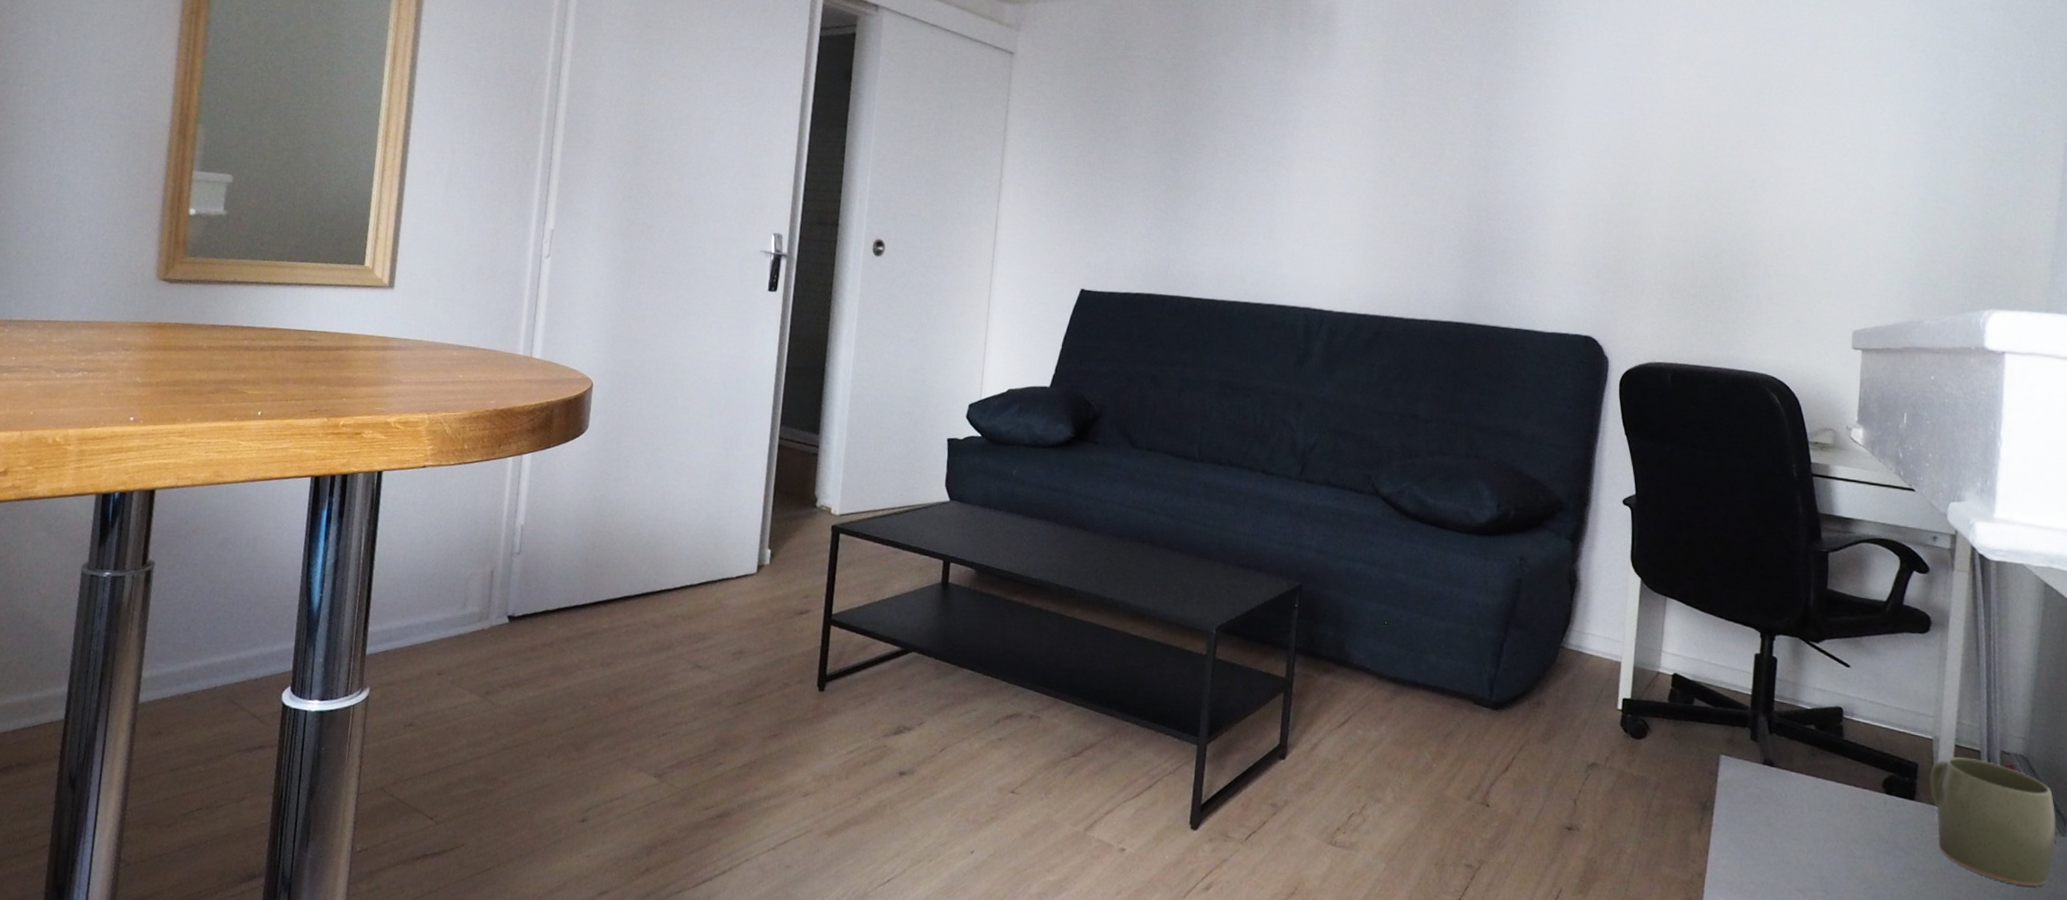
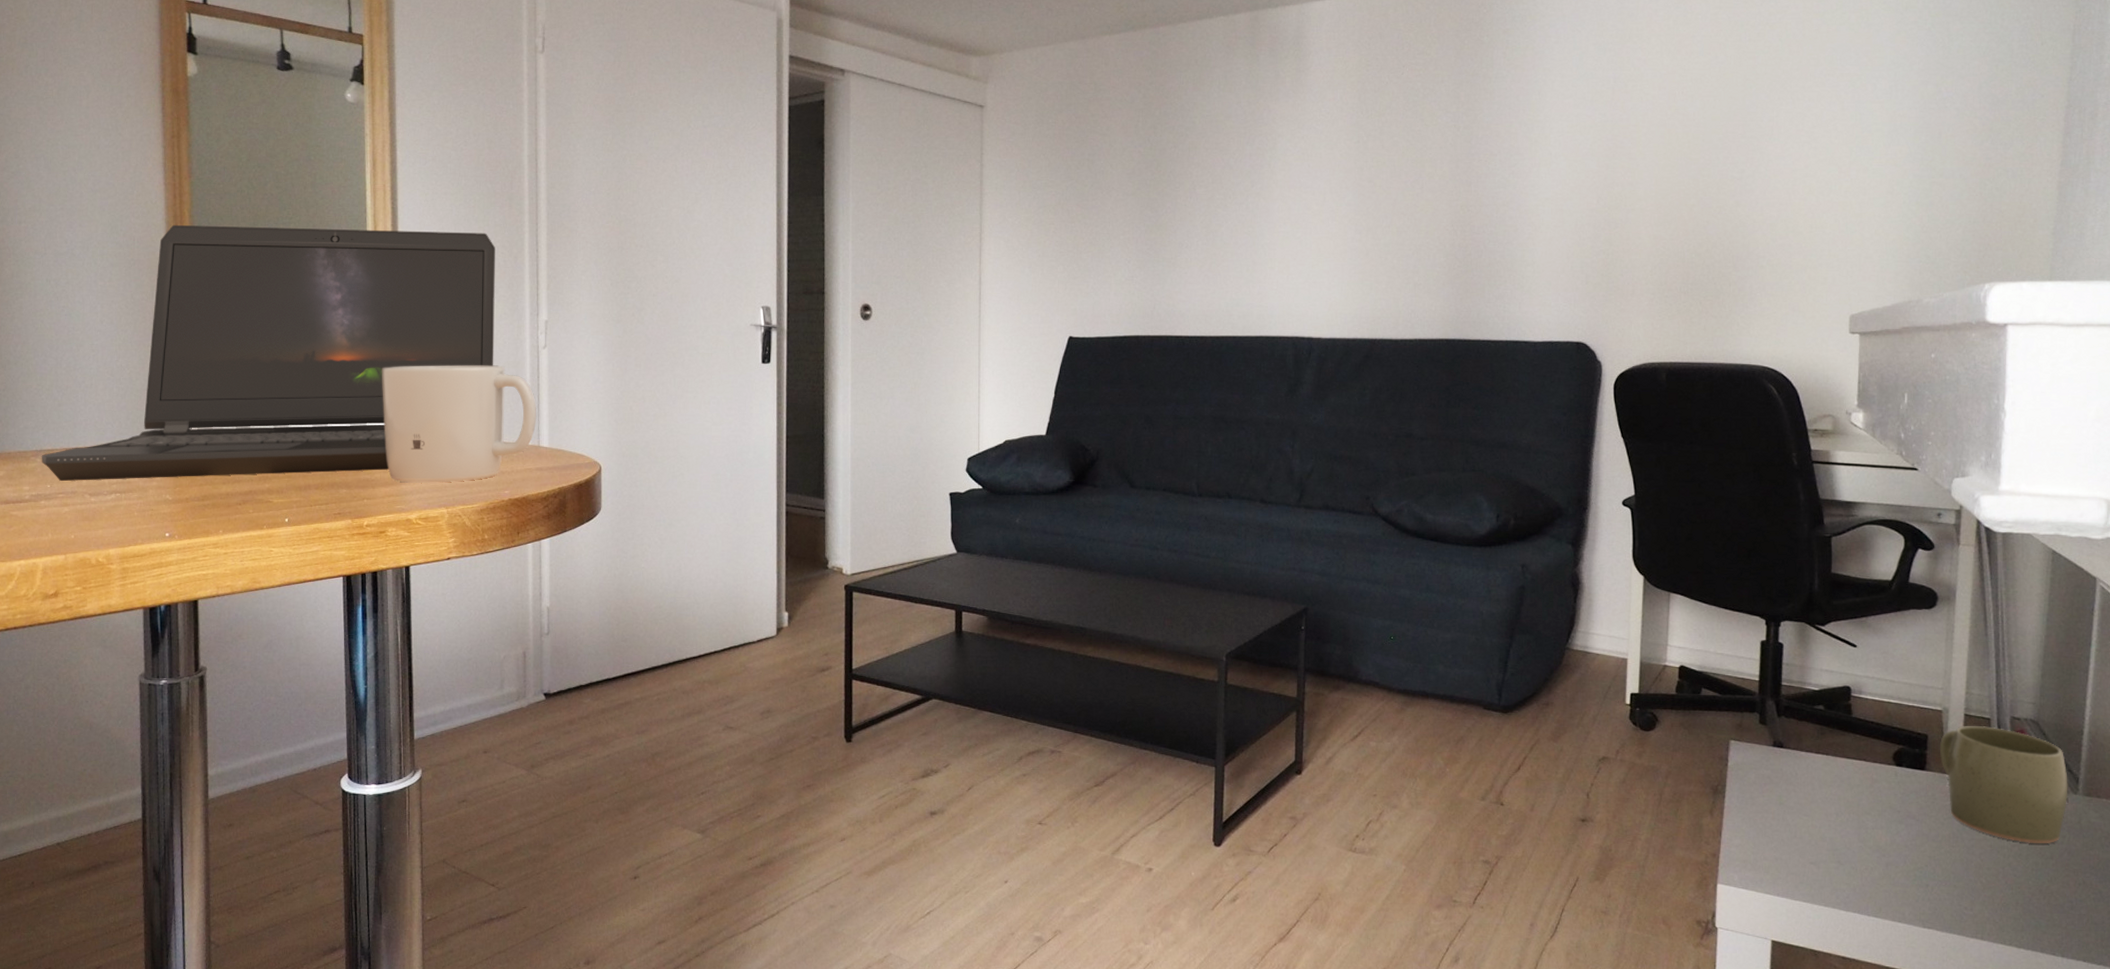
laptop computer: none [9,101,509,369] -> present [42,224,495,481]
mug: none [371,263,533,388] -> present [381,365,537,483]

